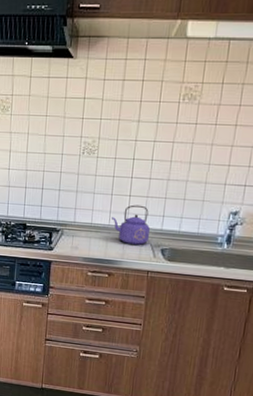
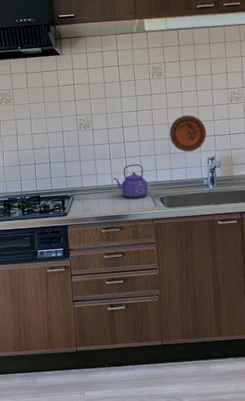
decorative plate: none [188,154,236,201] -> present [169,115,207,152]

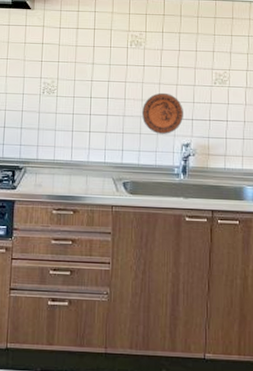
kettle: present [114,164,148,199] -> none [73,140,112,179]

